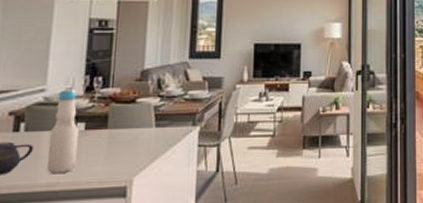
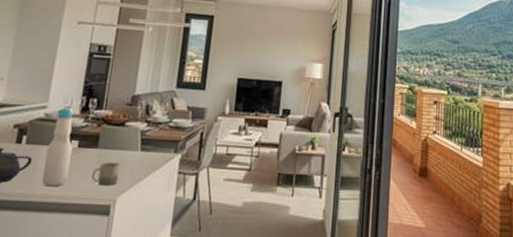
cup: none [103,142,134,167] -> present [91,162,120,186]

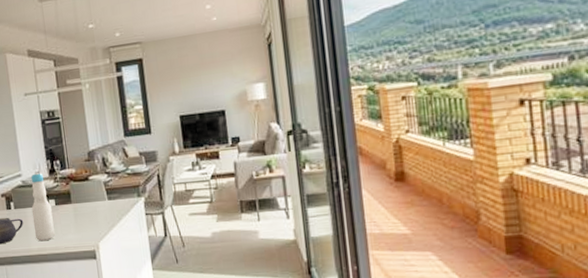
cup: present [91,162,120,186] -> none [73,213,96,235]

